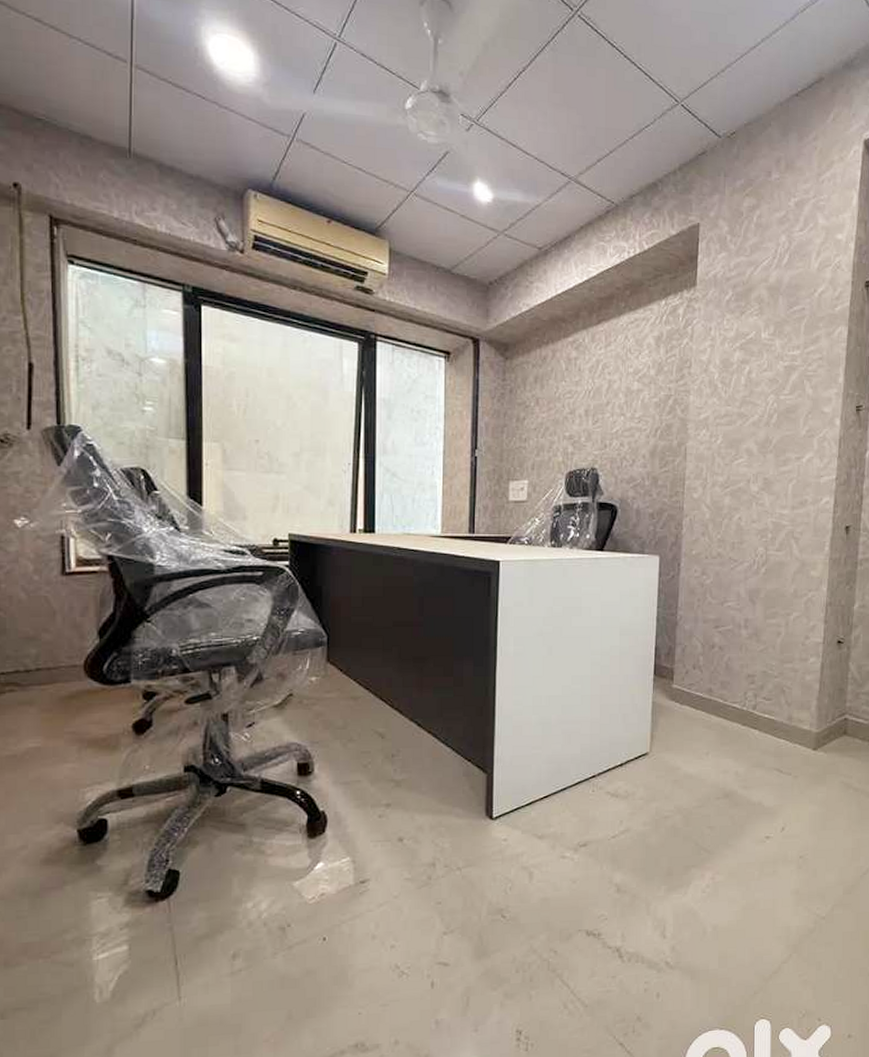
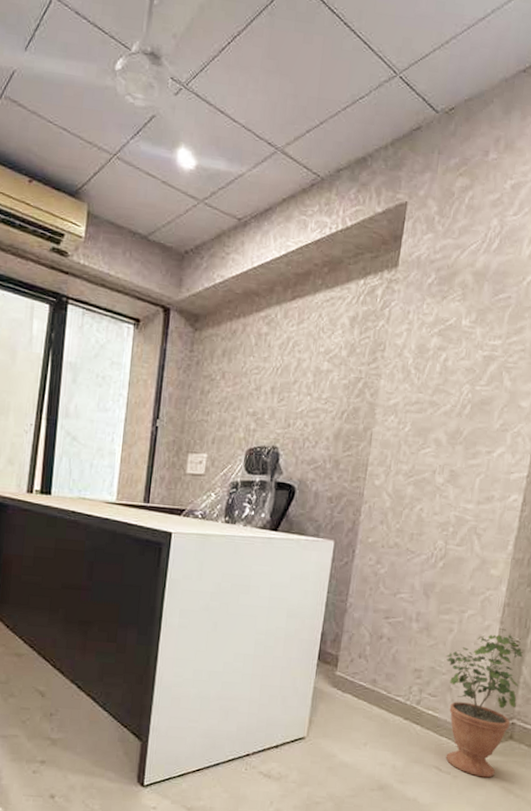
potted plant: none [776,628,848,775] -> present [445,628,523,778]

